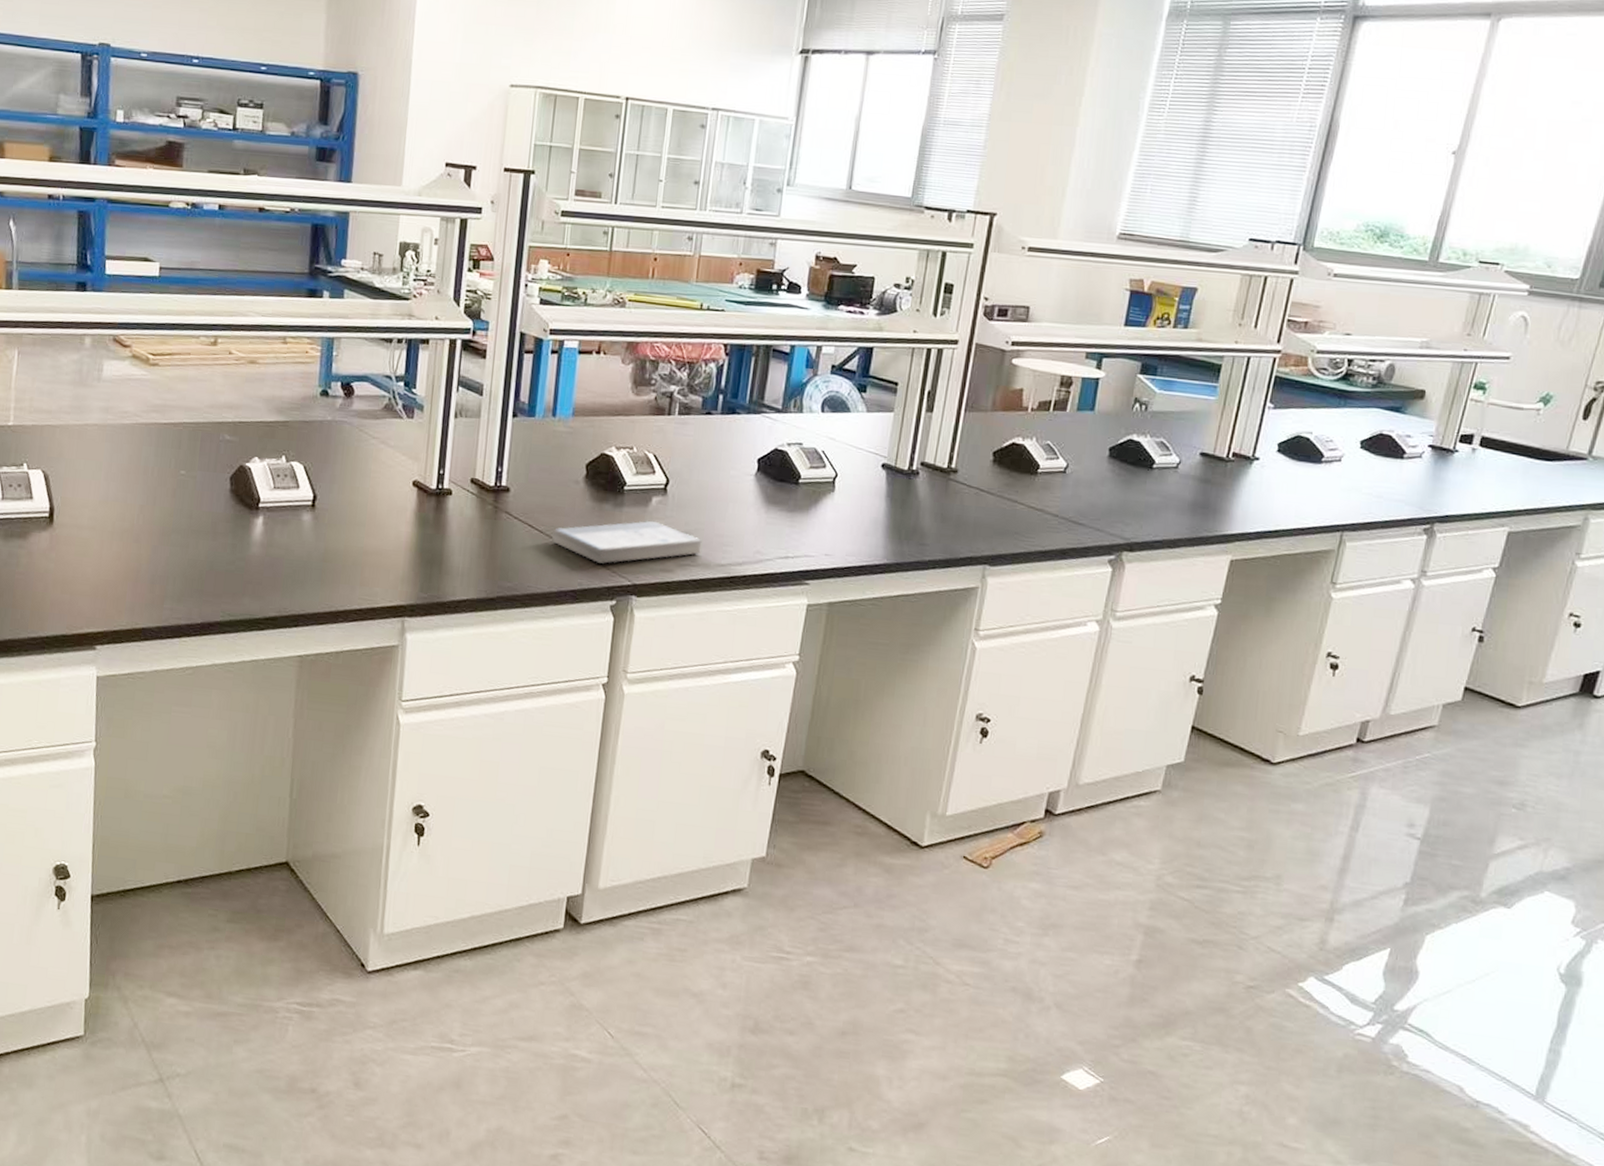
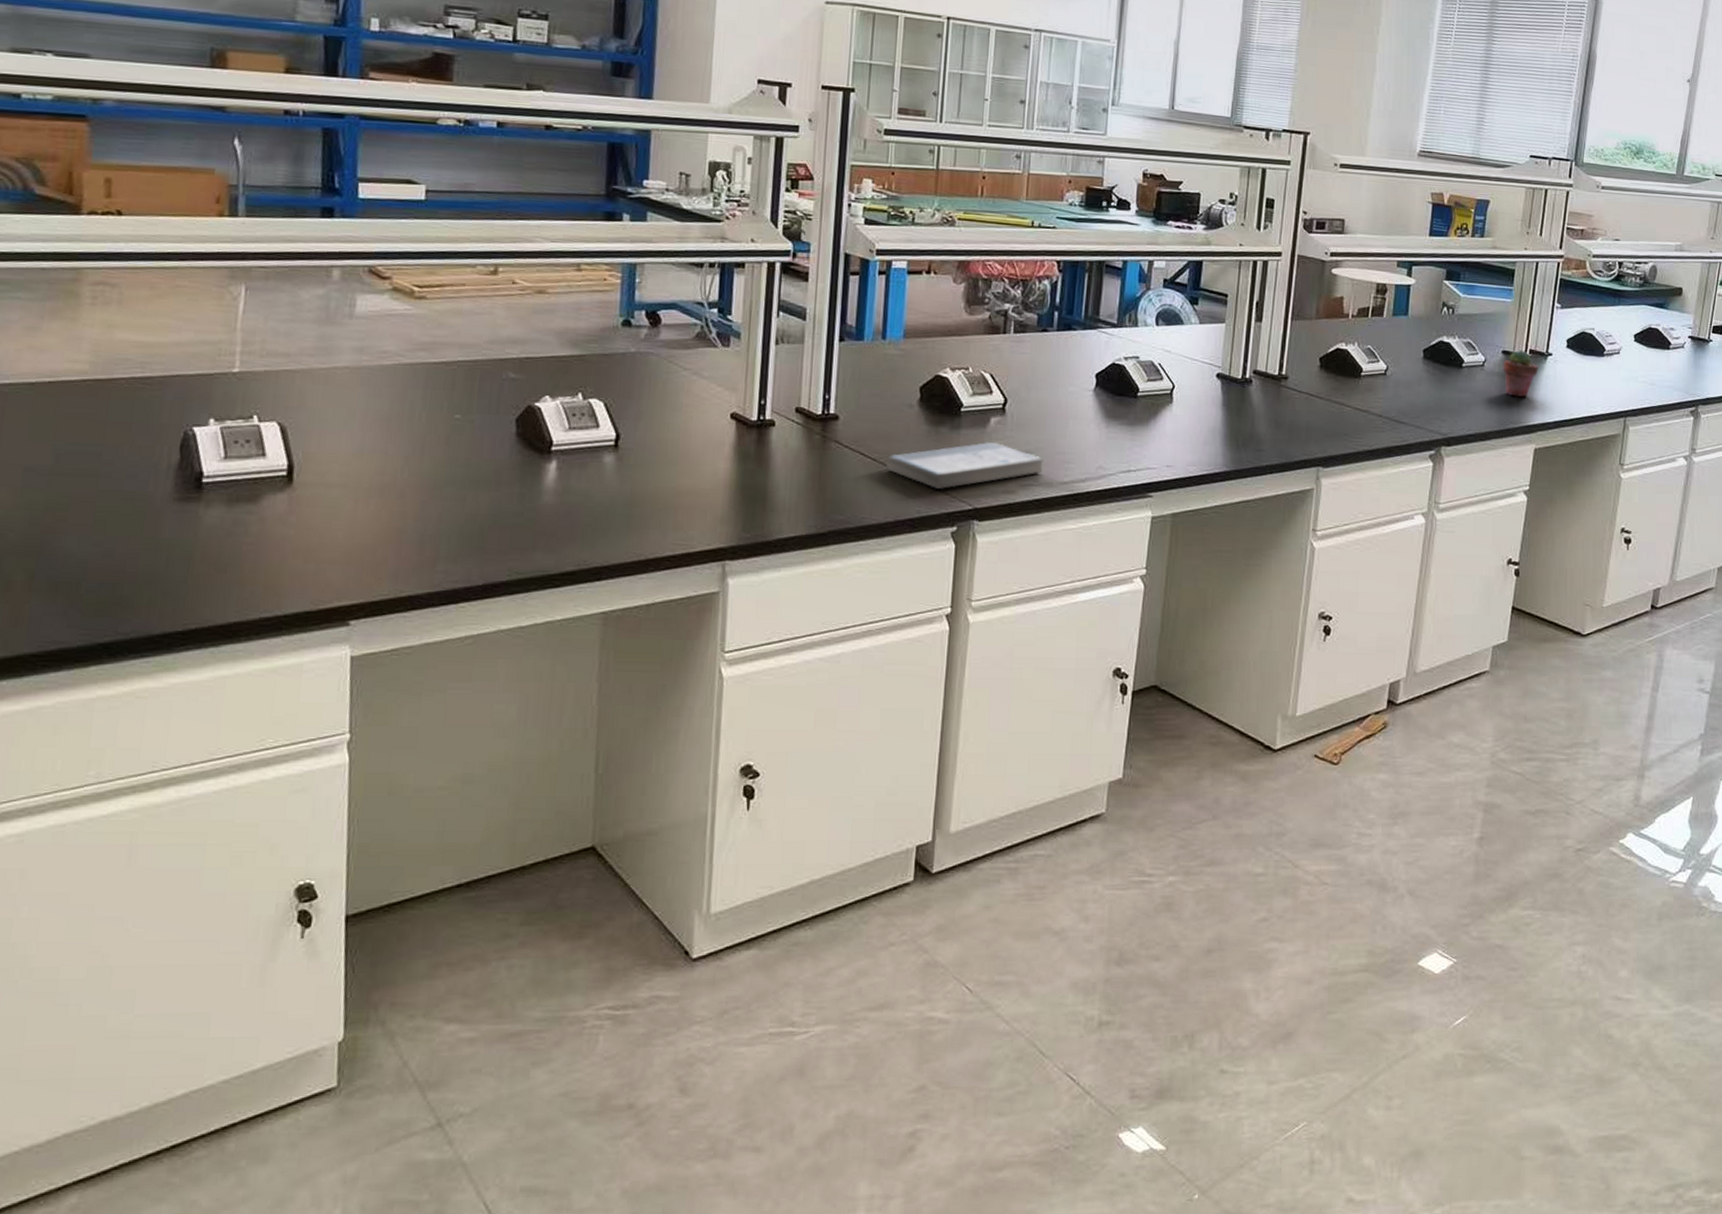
potted succulent: none [1200,453,1243,504] -> present [1503,350,1539,397]

